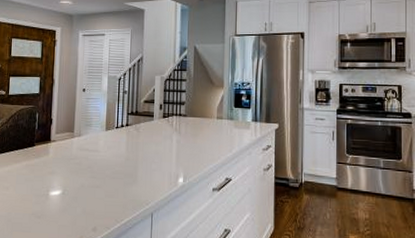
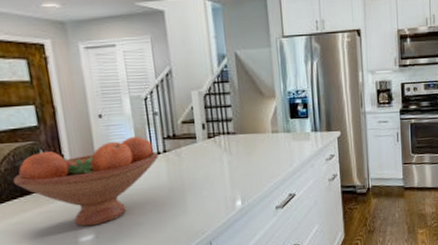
fruit bowl: none [13,109,121,183] -> present [12,136,158,227]

